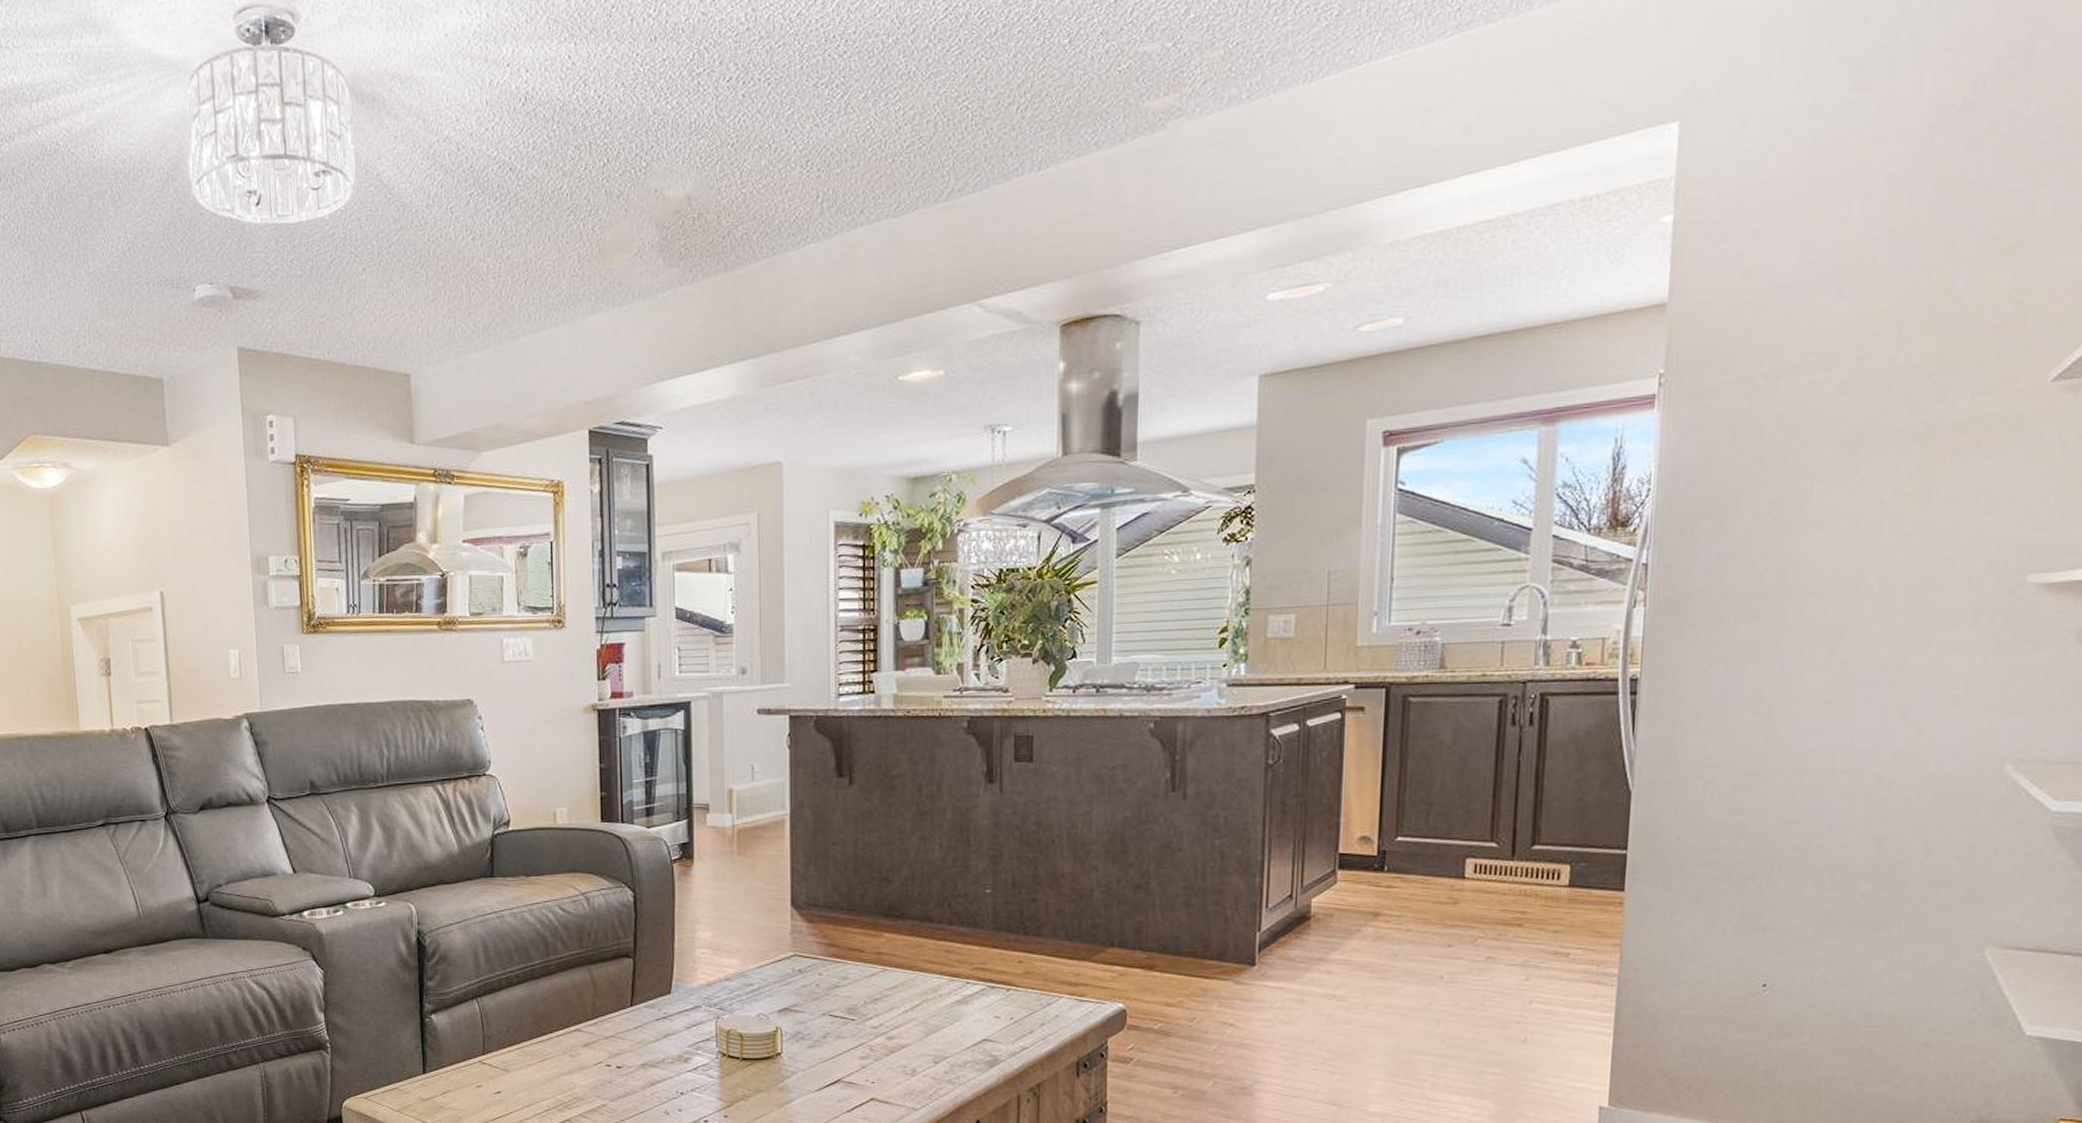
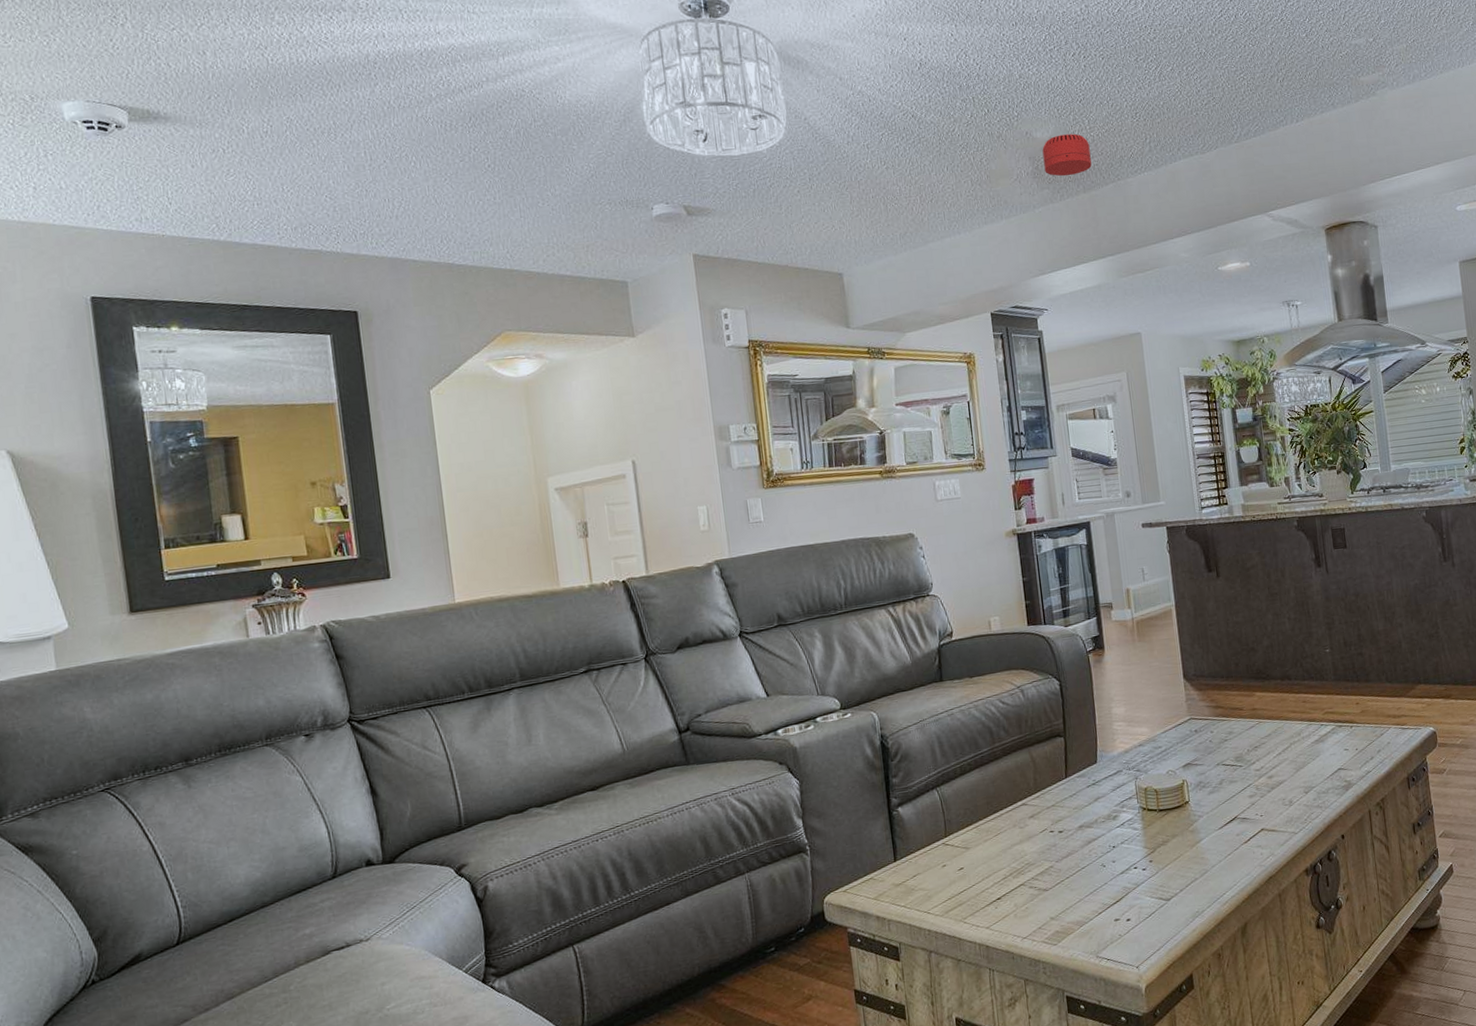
smoke detector: none [675,190,739,250] -> present [1042,133,1092,177]

